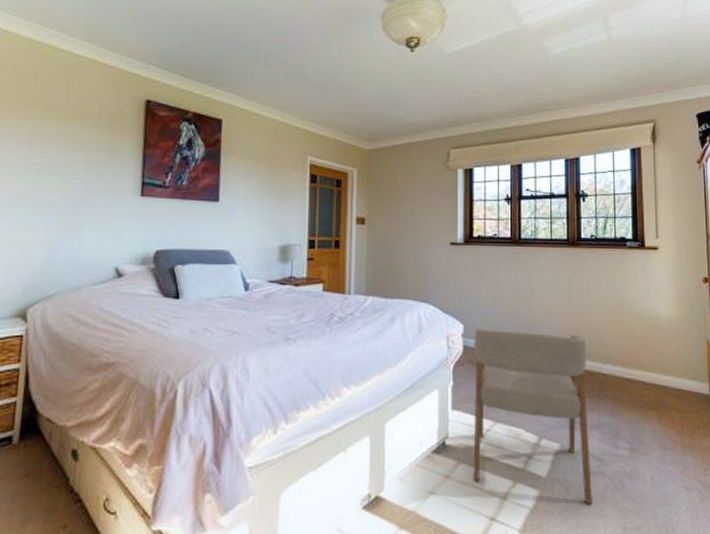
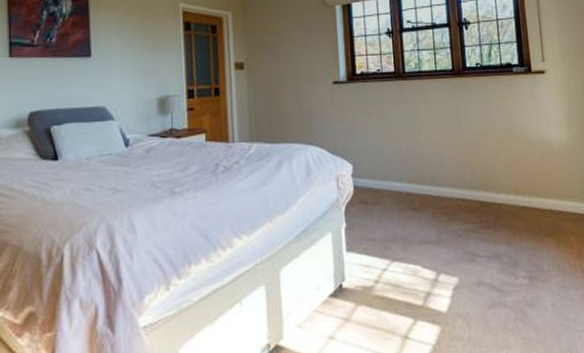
armchair: present [473,326,592,505] -> none [364,165,495,337]

